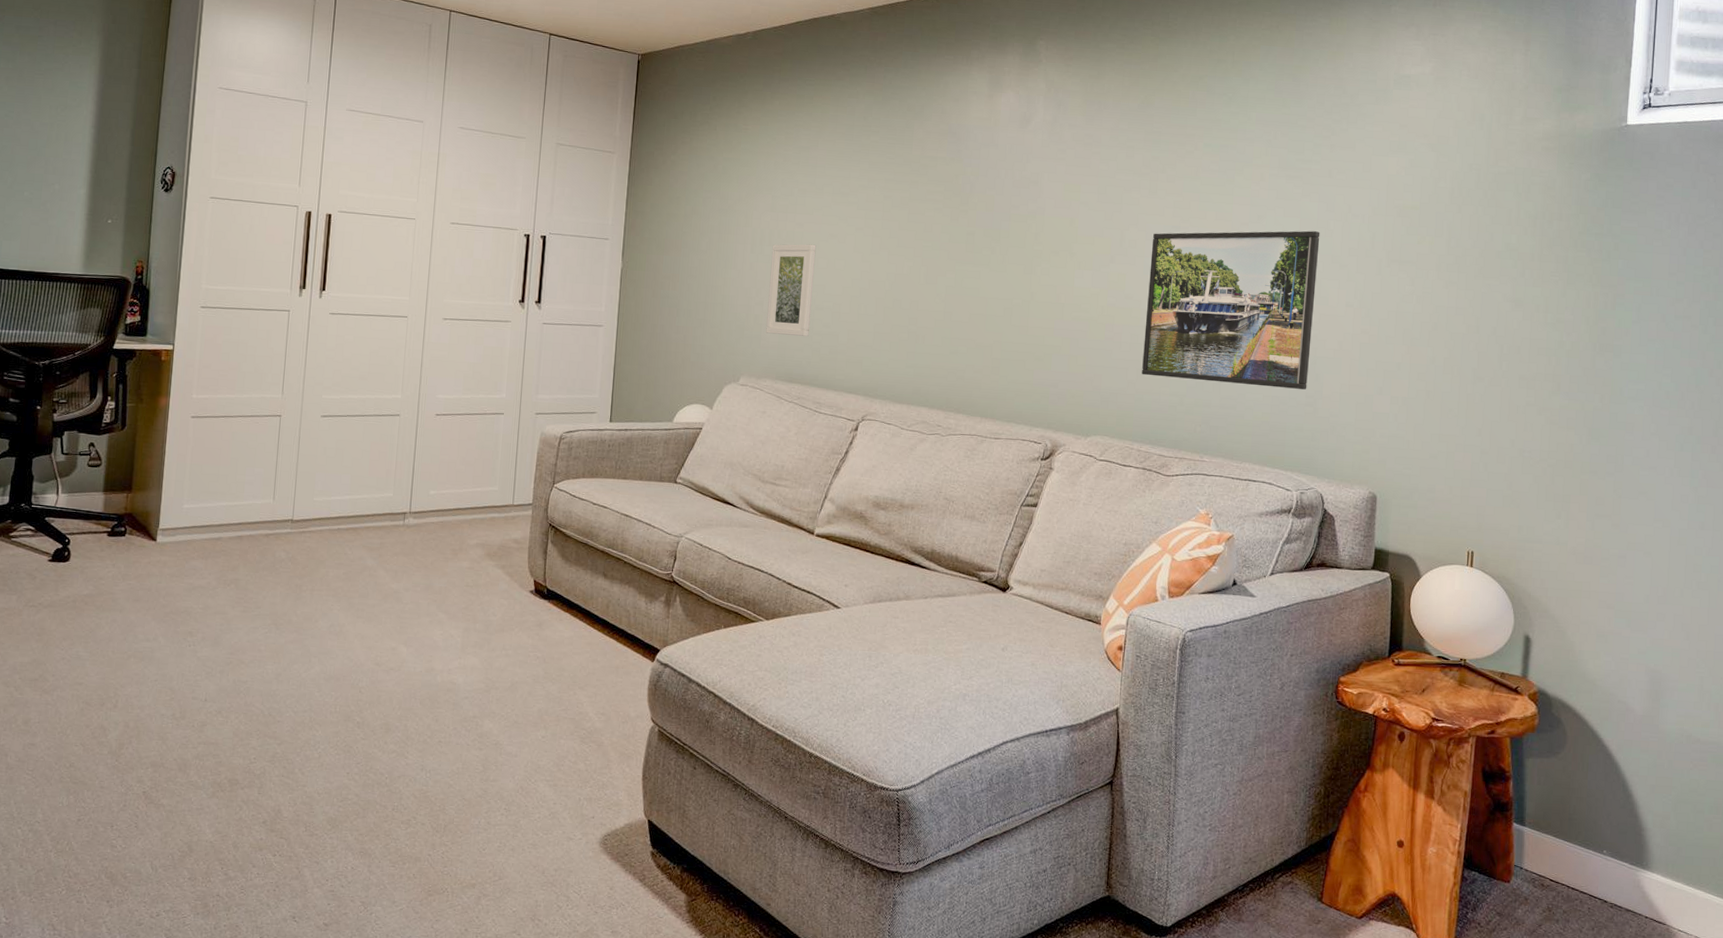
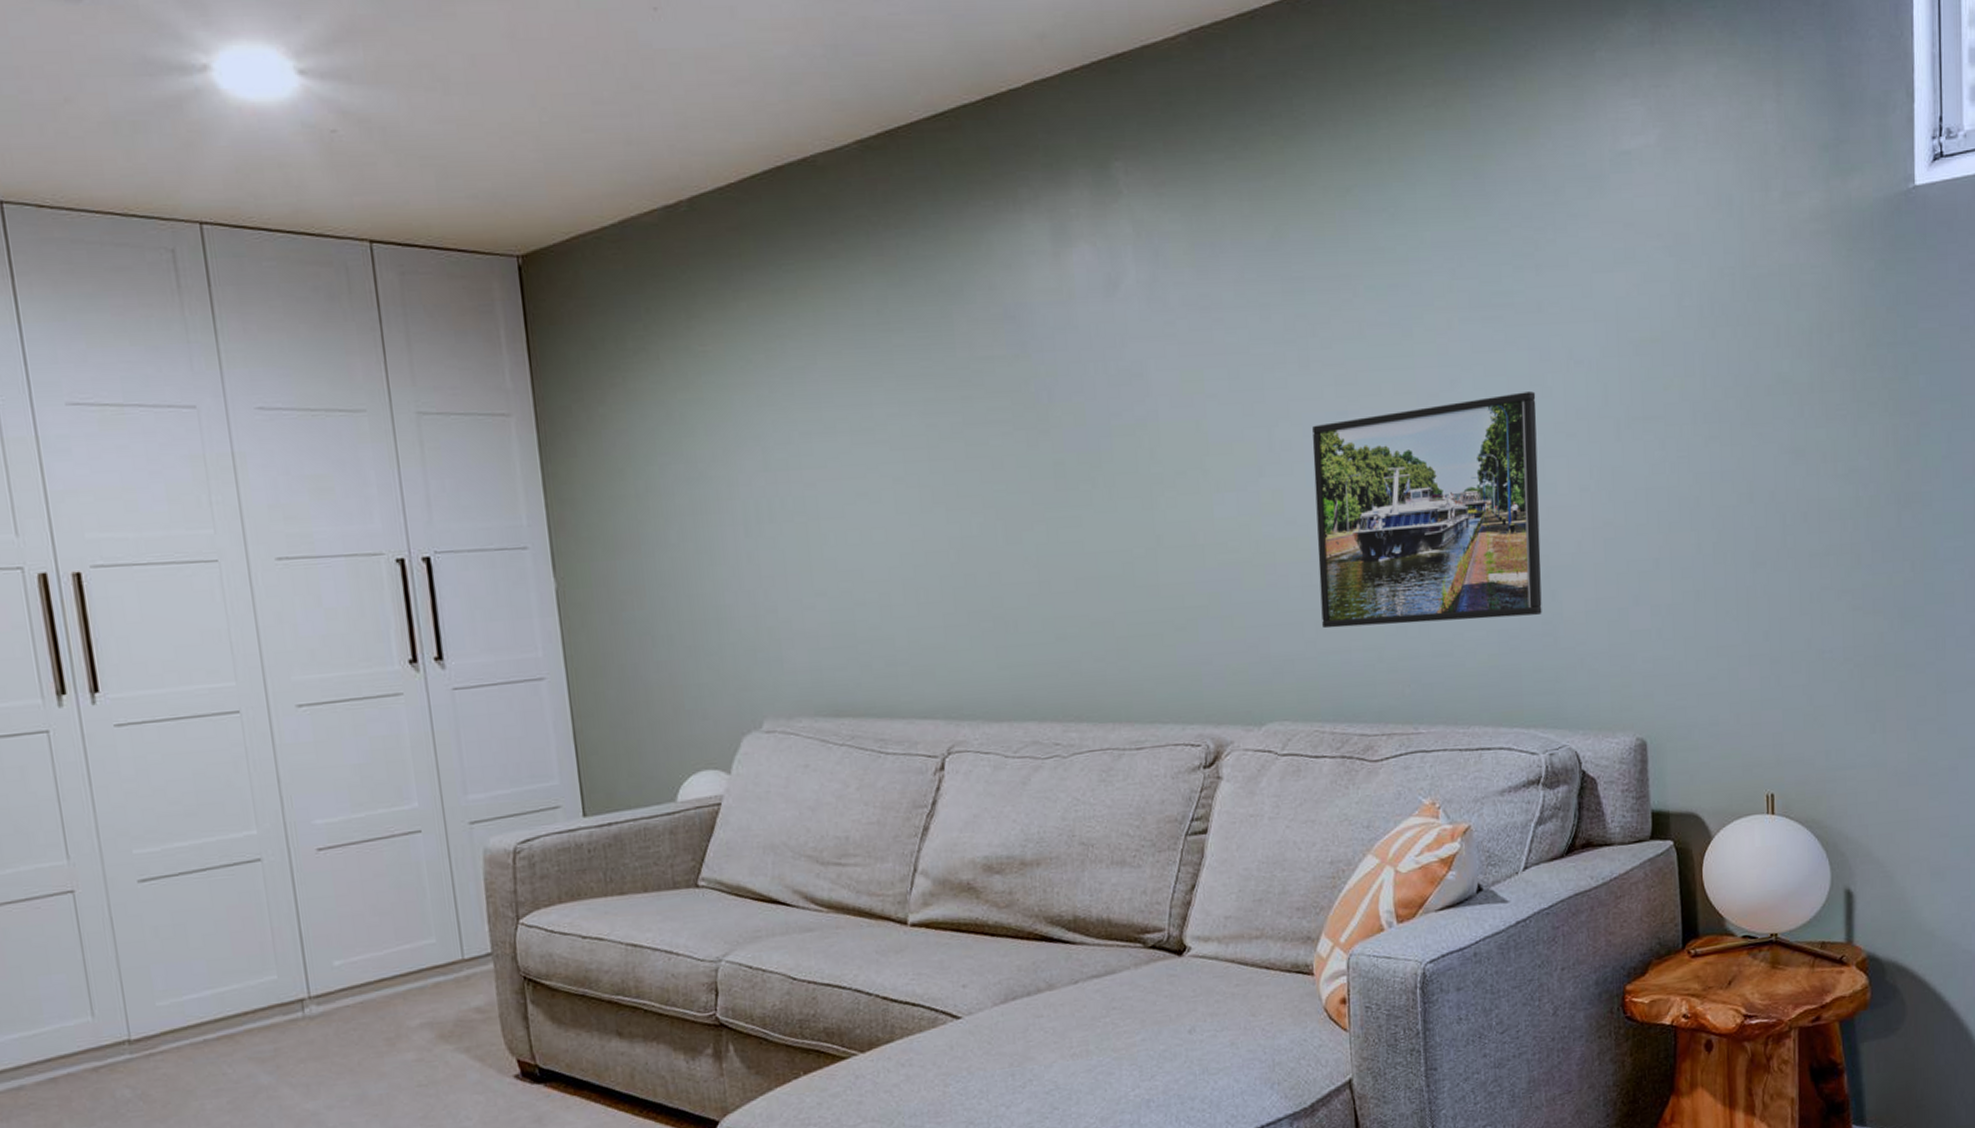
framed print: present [766,244,816,336] -> none [775,511,852,652]

